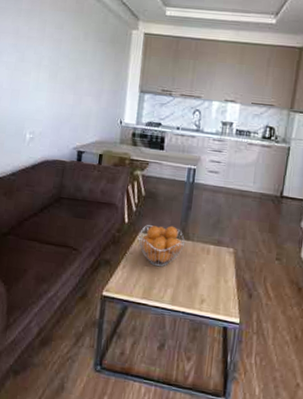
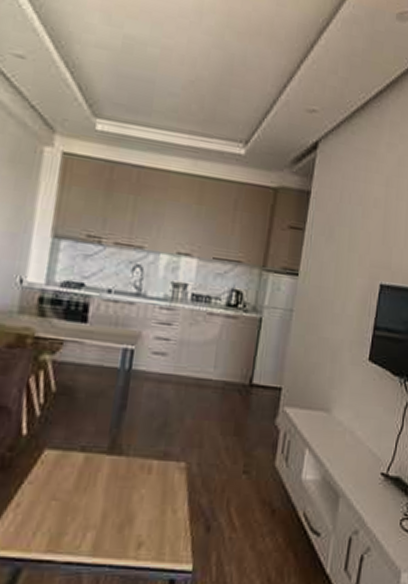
fruit basket: present [138,225,185,267] -> none [42,435,116,500]

